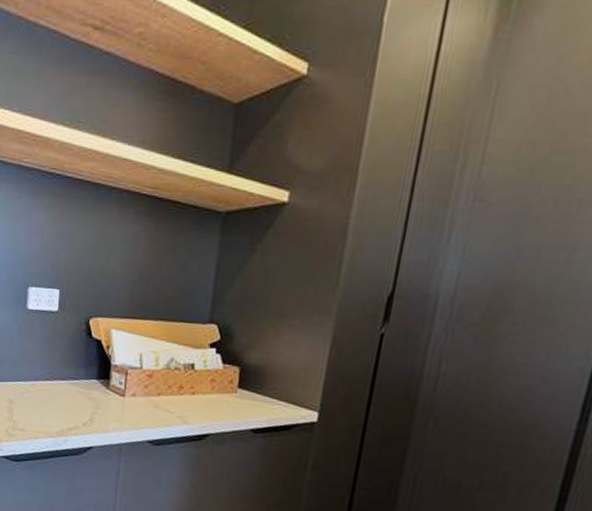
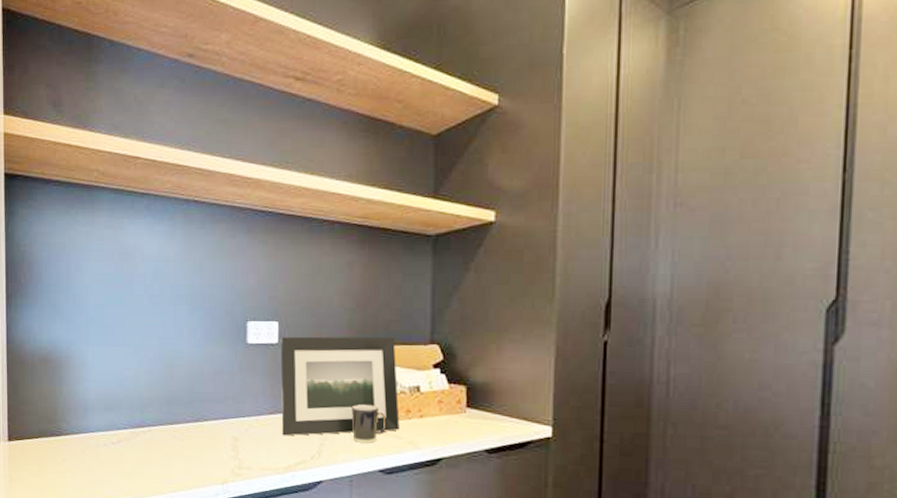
picture frame: none [56,305,175,405] -> present [280,336,400,436]
mug: none [124,377,159,415] -> present [351,405,387,443]

